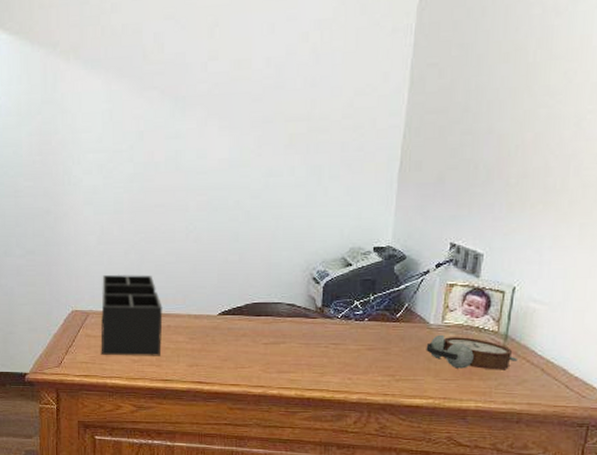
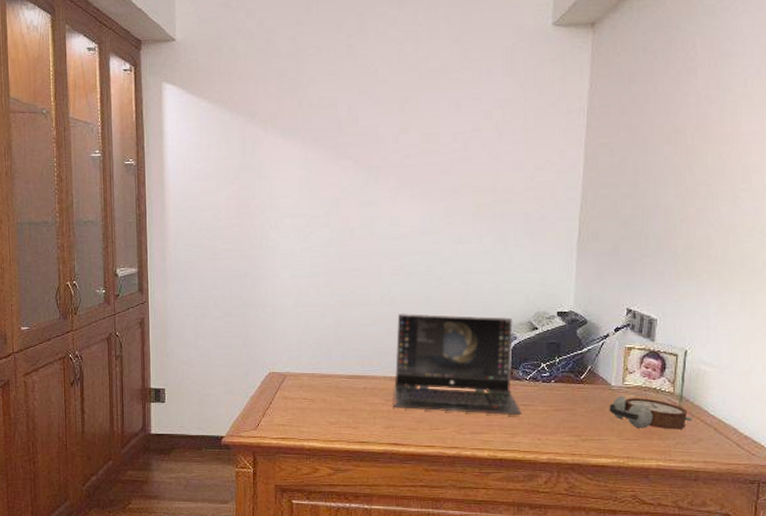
desk organizer: present [101,274,163,356] -> none [298,336,359,418]
laptop computer: none [197,249,332,355] -> present [393,313,522,416]

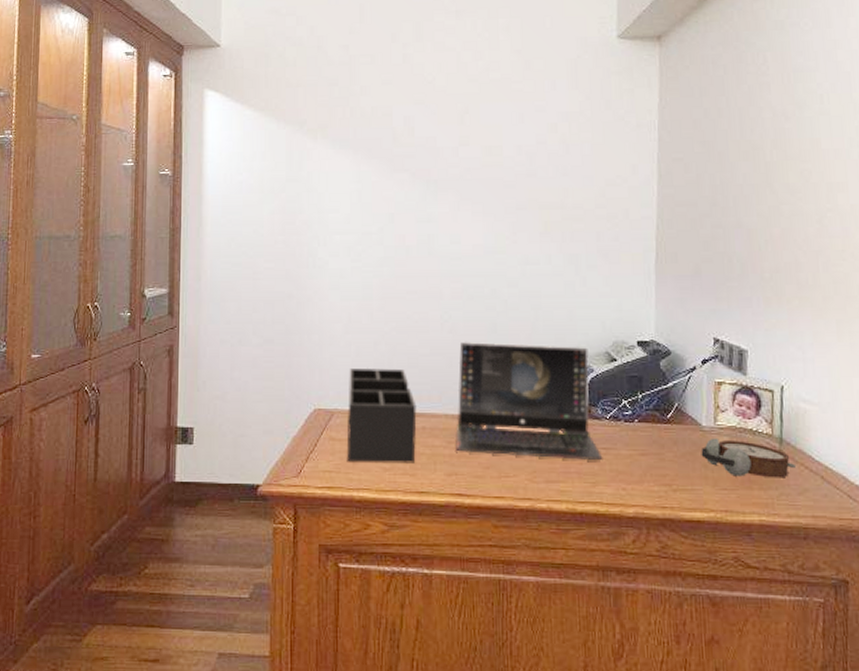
desk organizer: none [298,336,359,418] -> present [347,367,417,464]

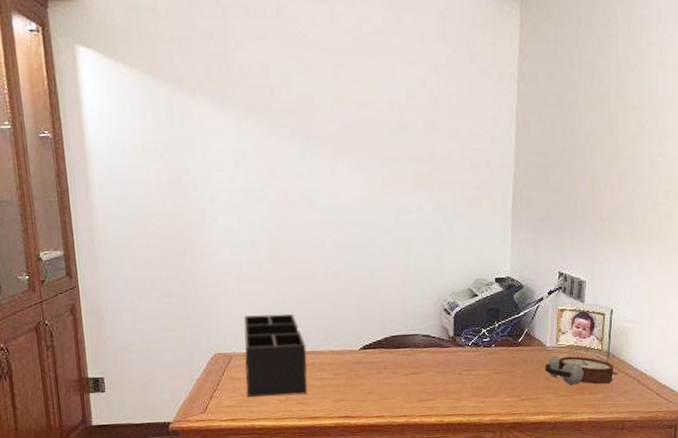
laptop computer: present [456,341,603,461] -> none [341,286,466,382]

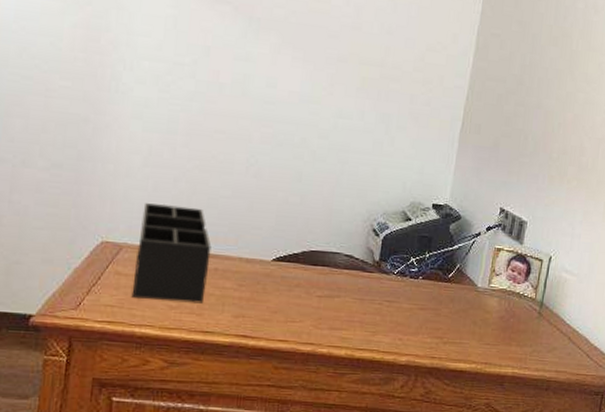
alarm clock: present [545,355,618,385] -> none [472,298,549,337]

